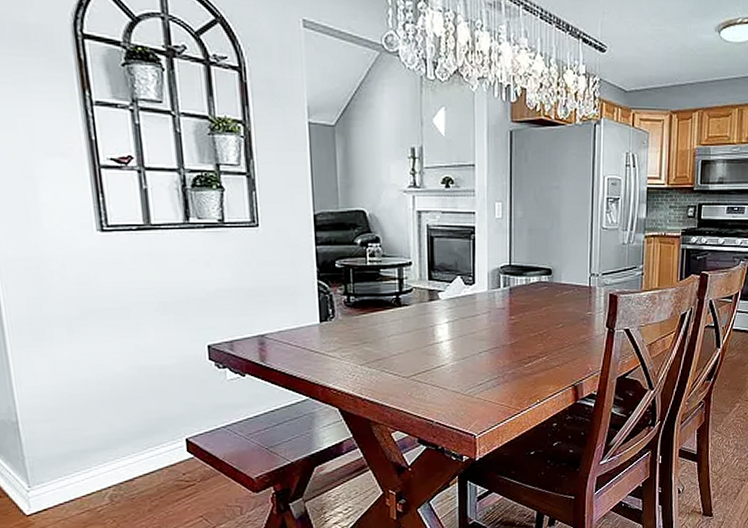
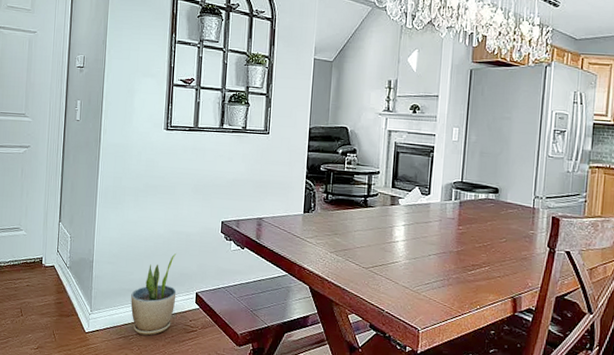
potted plant: none [88,395,158,504] -> present [131,254,177,336]

